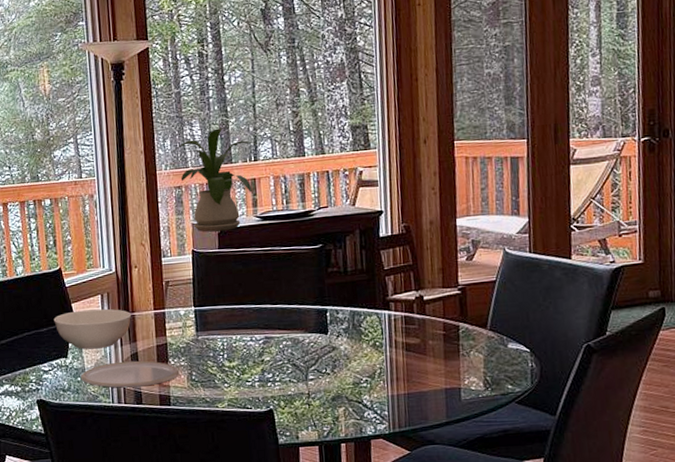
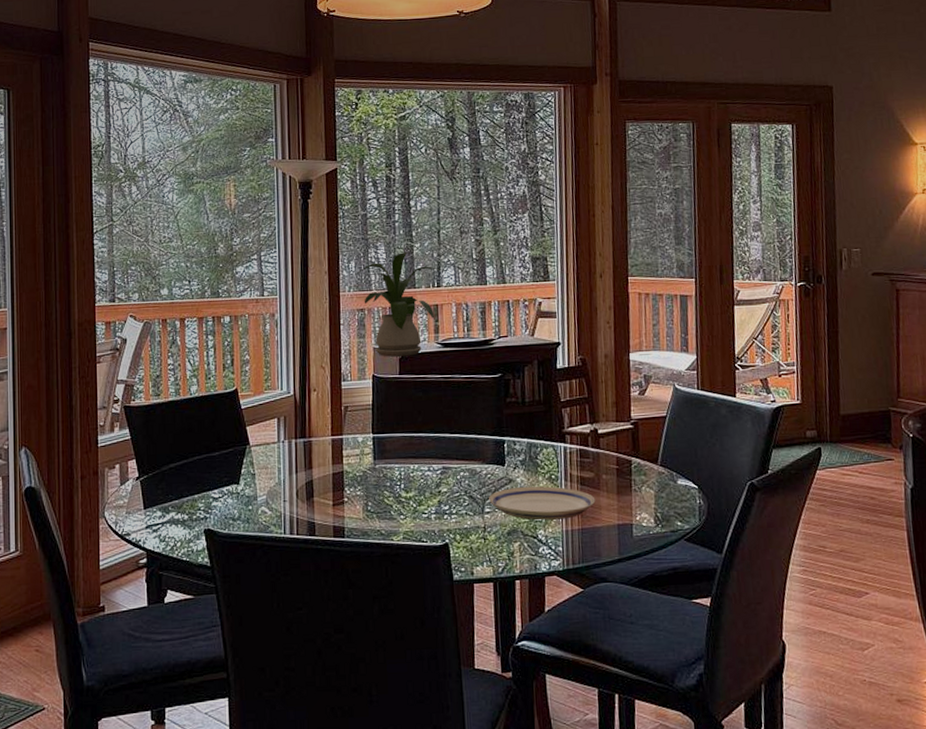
bowl: present [53,308,131,350] -> none [227,433,308,476]
plate: present [81,360,180,388] -> none [253,489,355,518]
plate: none [312,353,422,386] -> present [489,486,596,521]

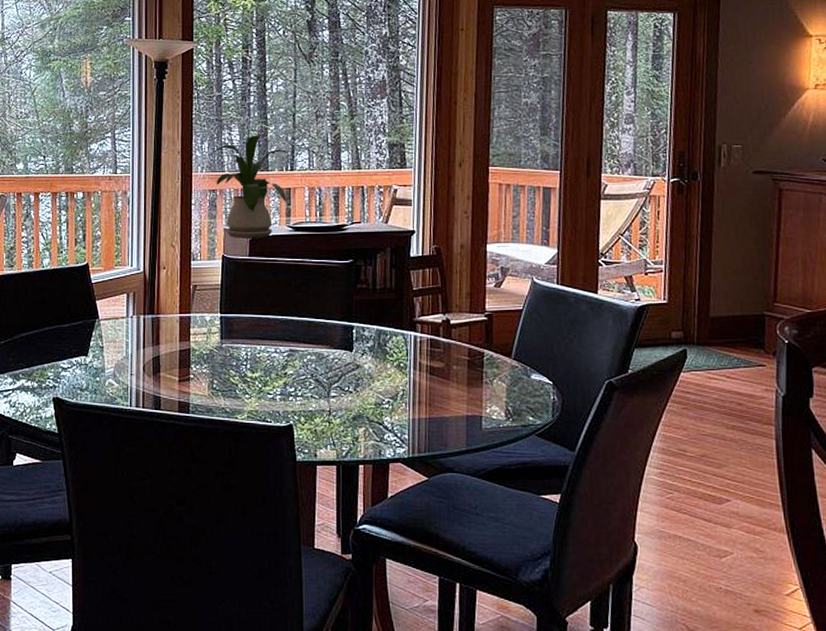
plate: present [489,486,596,521] -> none [335,373,445,408]

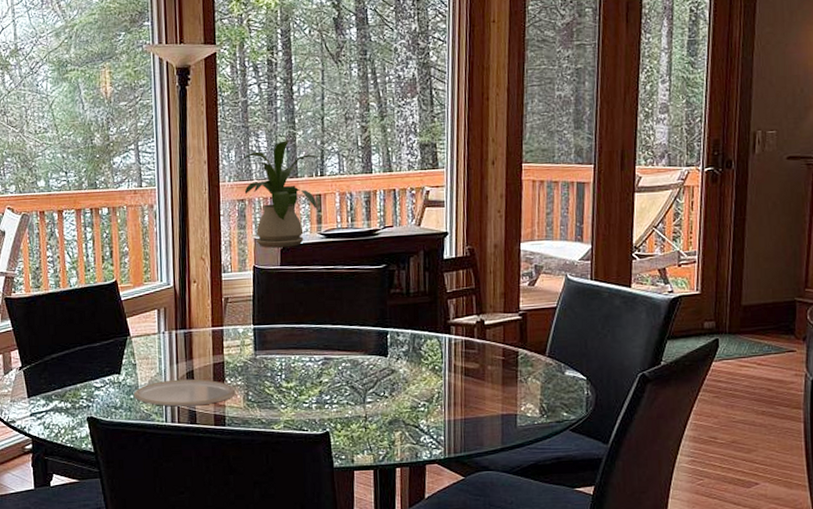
plate: none [100,364,201,392] -> present [134,379,236,407]

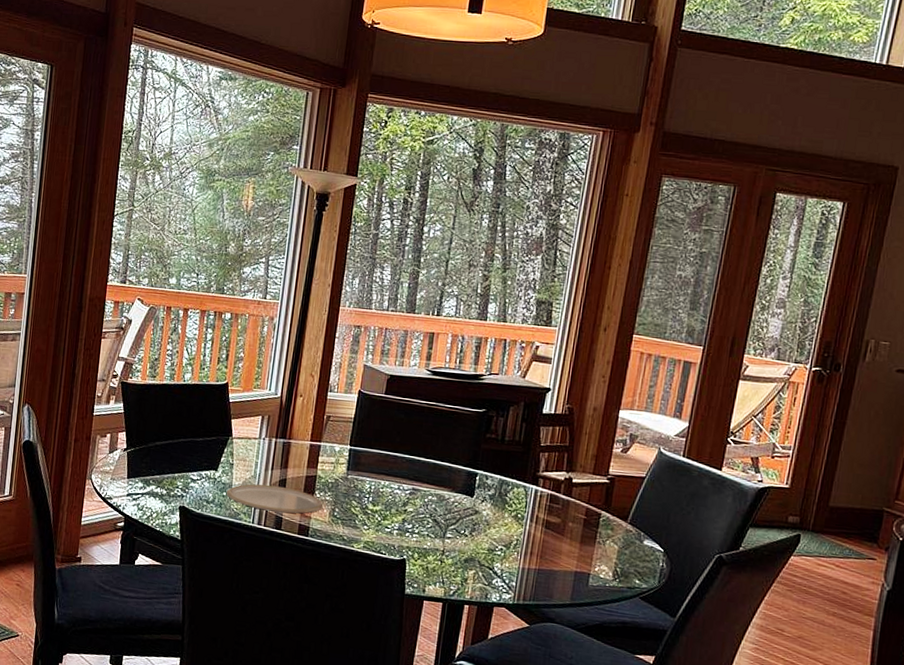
house plant: present [234,139,328,248] -> none [356,276,447,379]

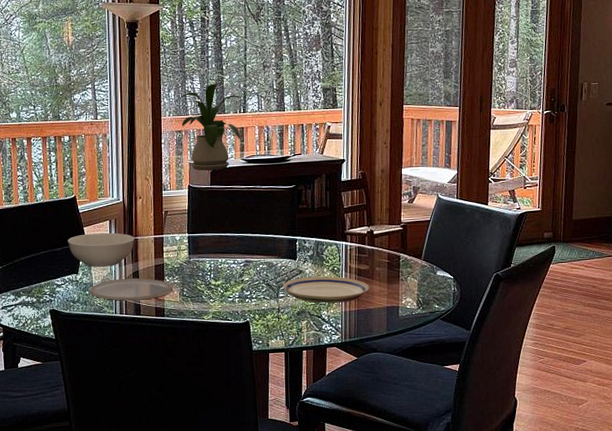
bowl: none [211,427,287,469] -> present [67,232,134,267]
house plant: none [356,276,447,379] -> present [173,82,249,171]
plate: none [452,518,558,558] -> present [283,276,370,304]

